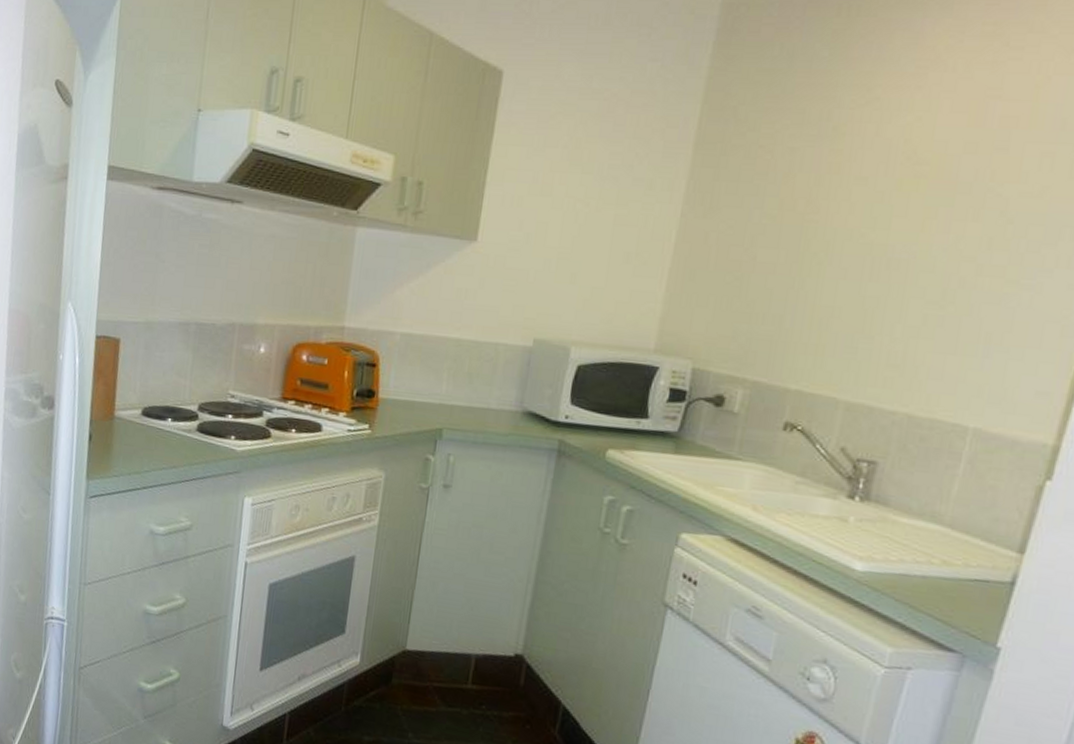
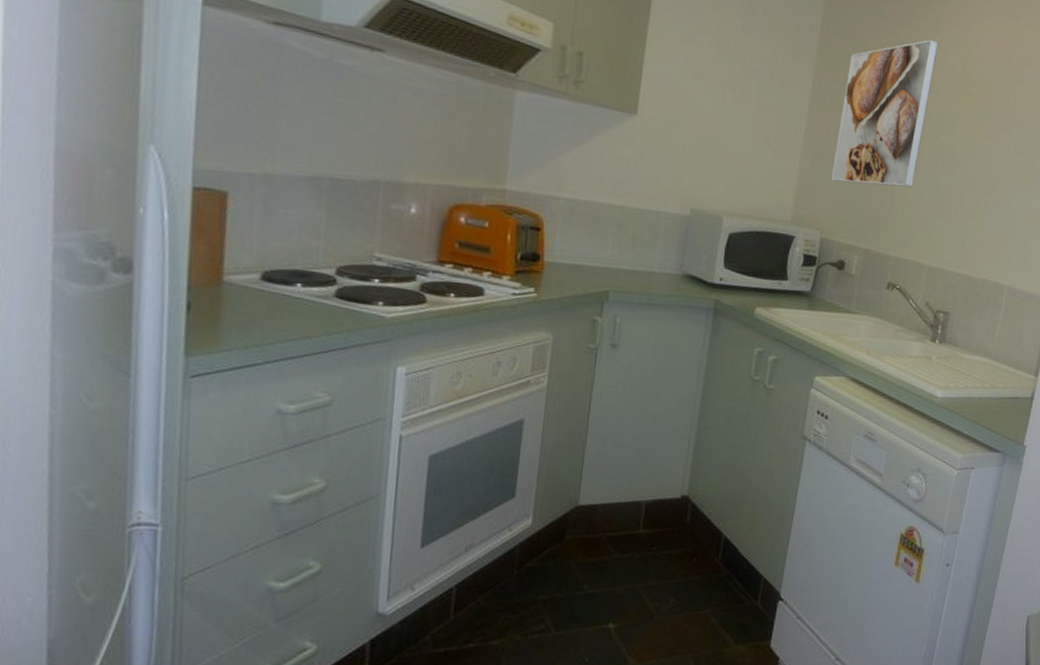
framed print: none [708,112,869,303] -> present [831,39,939,188]

